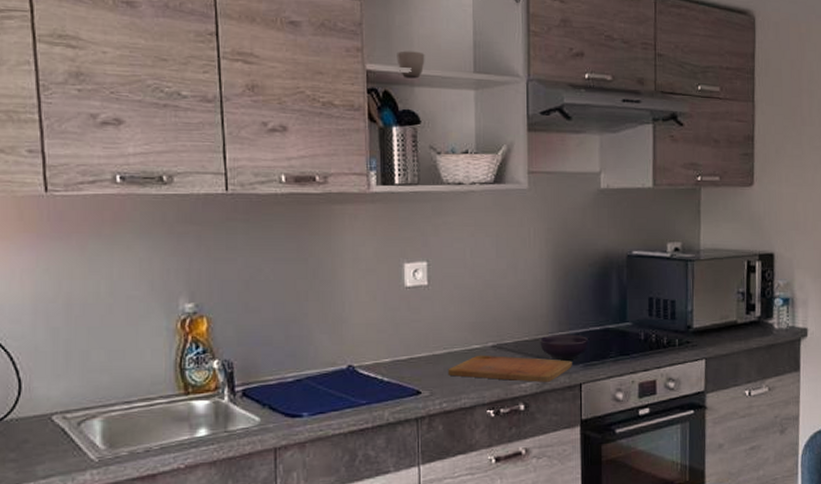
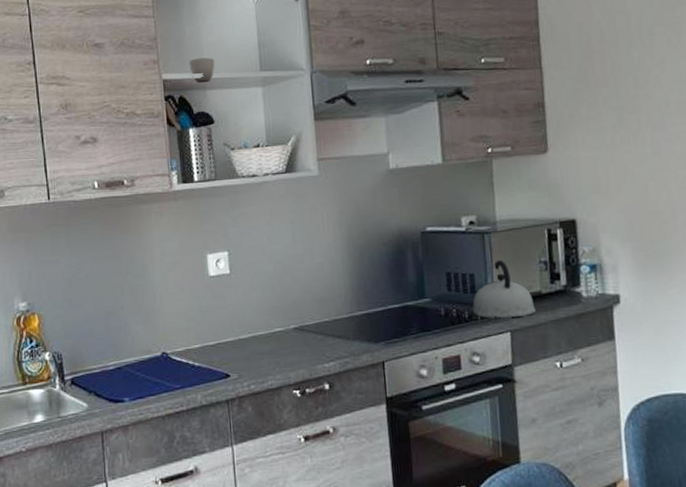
cutting board: present [447,355,572,383] -> none [253,337,374,363]
bowl: present [540,335,588,360] -> none [340,313,388,339]
kettle: none [669,288,731,345] -> present [471,259,537,318]

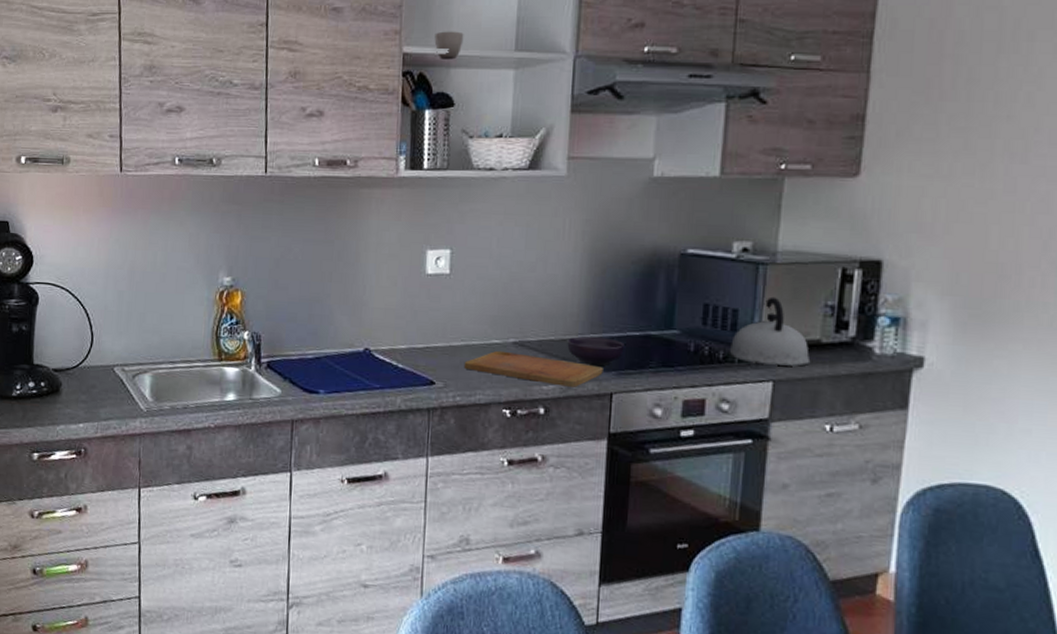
cutting board: none [253,337,374,363] -> present [463,350,603,389]
bowl: none [340,313,388,339] -> present [567,336,625,366]

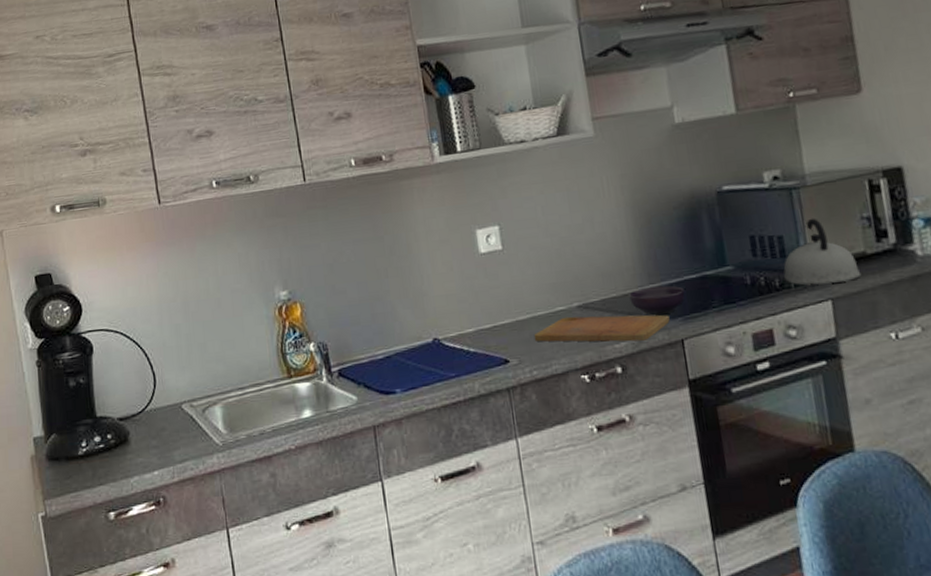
cup: present [434,31,464,60] -> none [444,17,473,46]

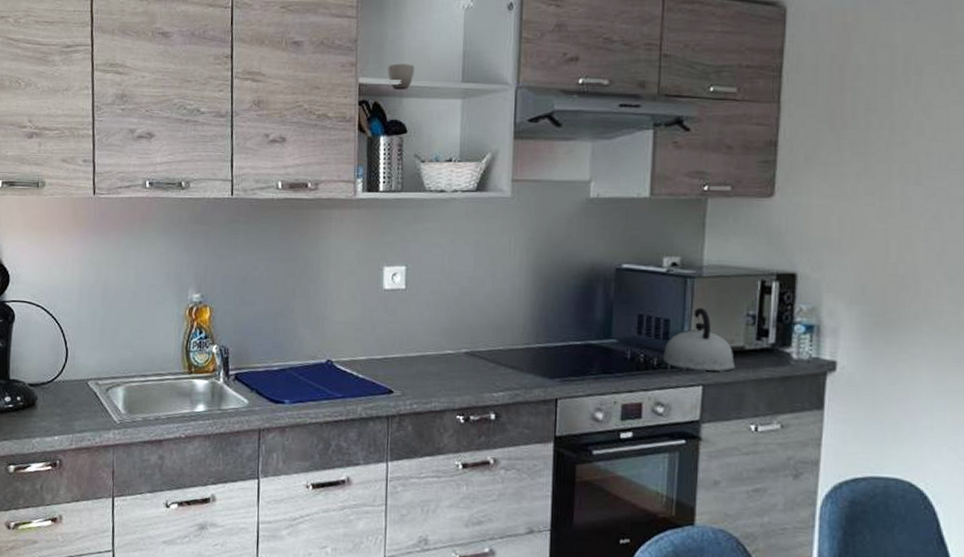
cup: none [444,17,473,46] -> present [387,64,415,90]
cutting board: present [533,315,670,342] -> none [419,360,548,395]
bowl: present [629,285,685,315] -> none [515,346,567,373]

